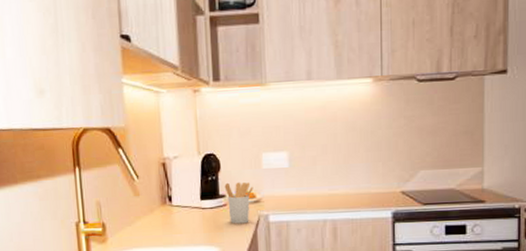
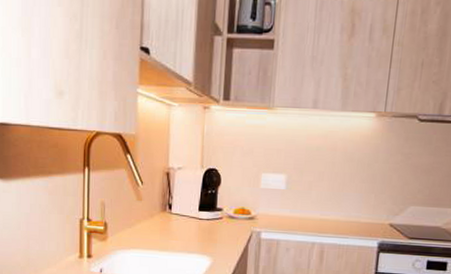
utensil holder: present [224,182,253,224] -> none [222,197,250,238]

